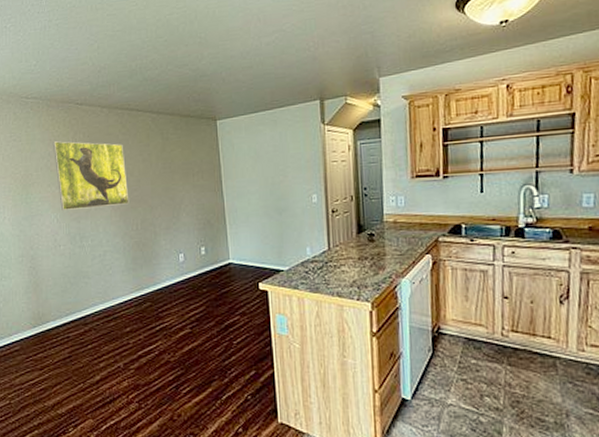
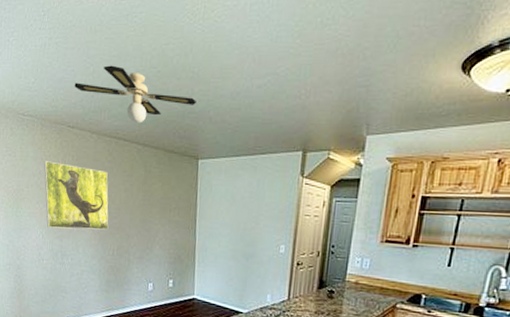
ceiling fan: none [79,39,208,93] -> present [74,65,197,123]

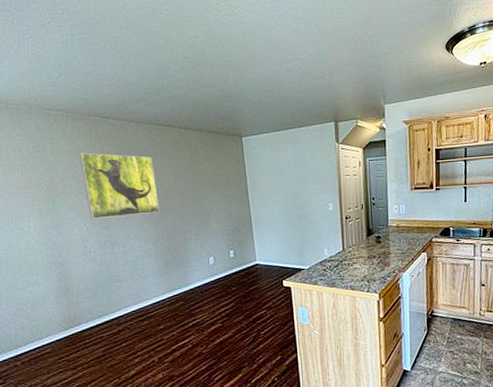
ceiling fan: present [74,65,197,123] -> none [105,57,233,110]

